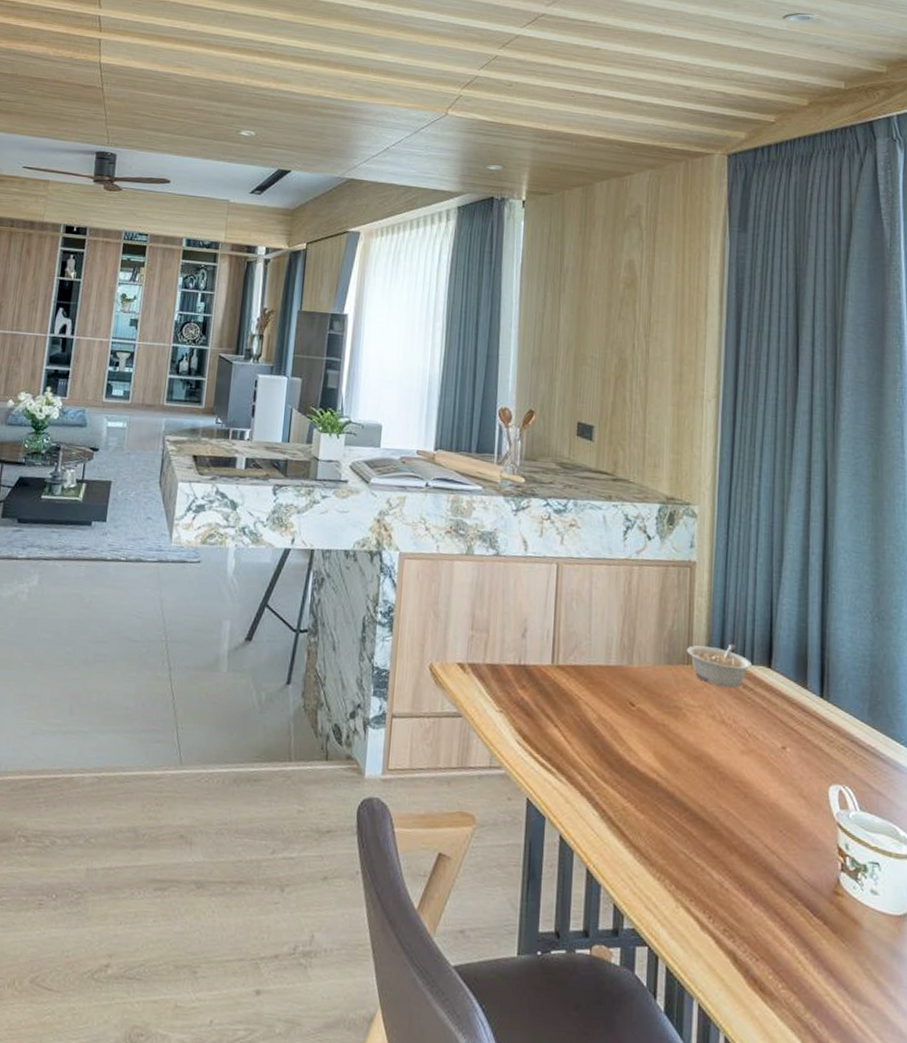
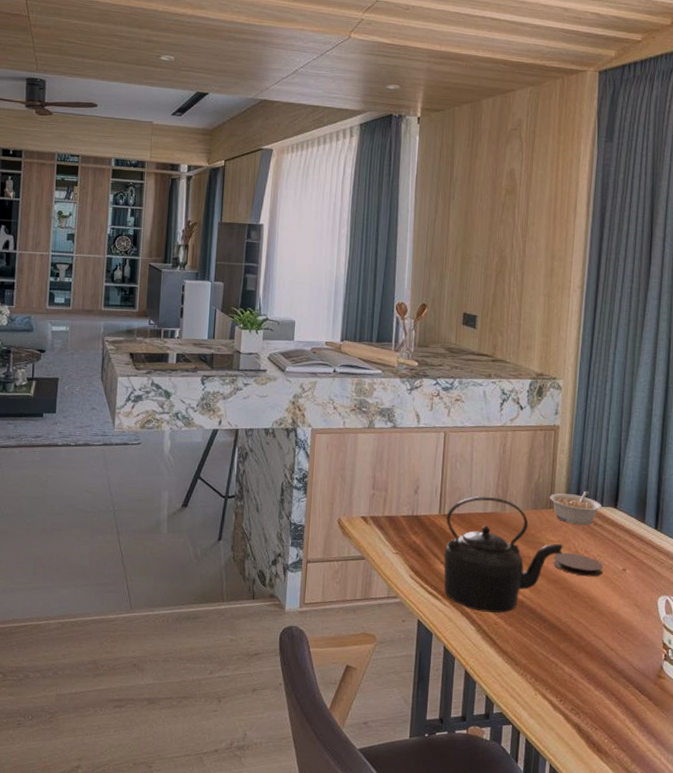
kettle: none [557,645,706,796] -> present [443,496,563,613]
coaster: none [694,721,757,755] -> present [553,552,604,577]

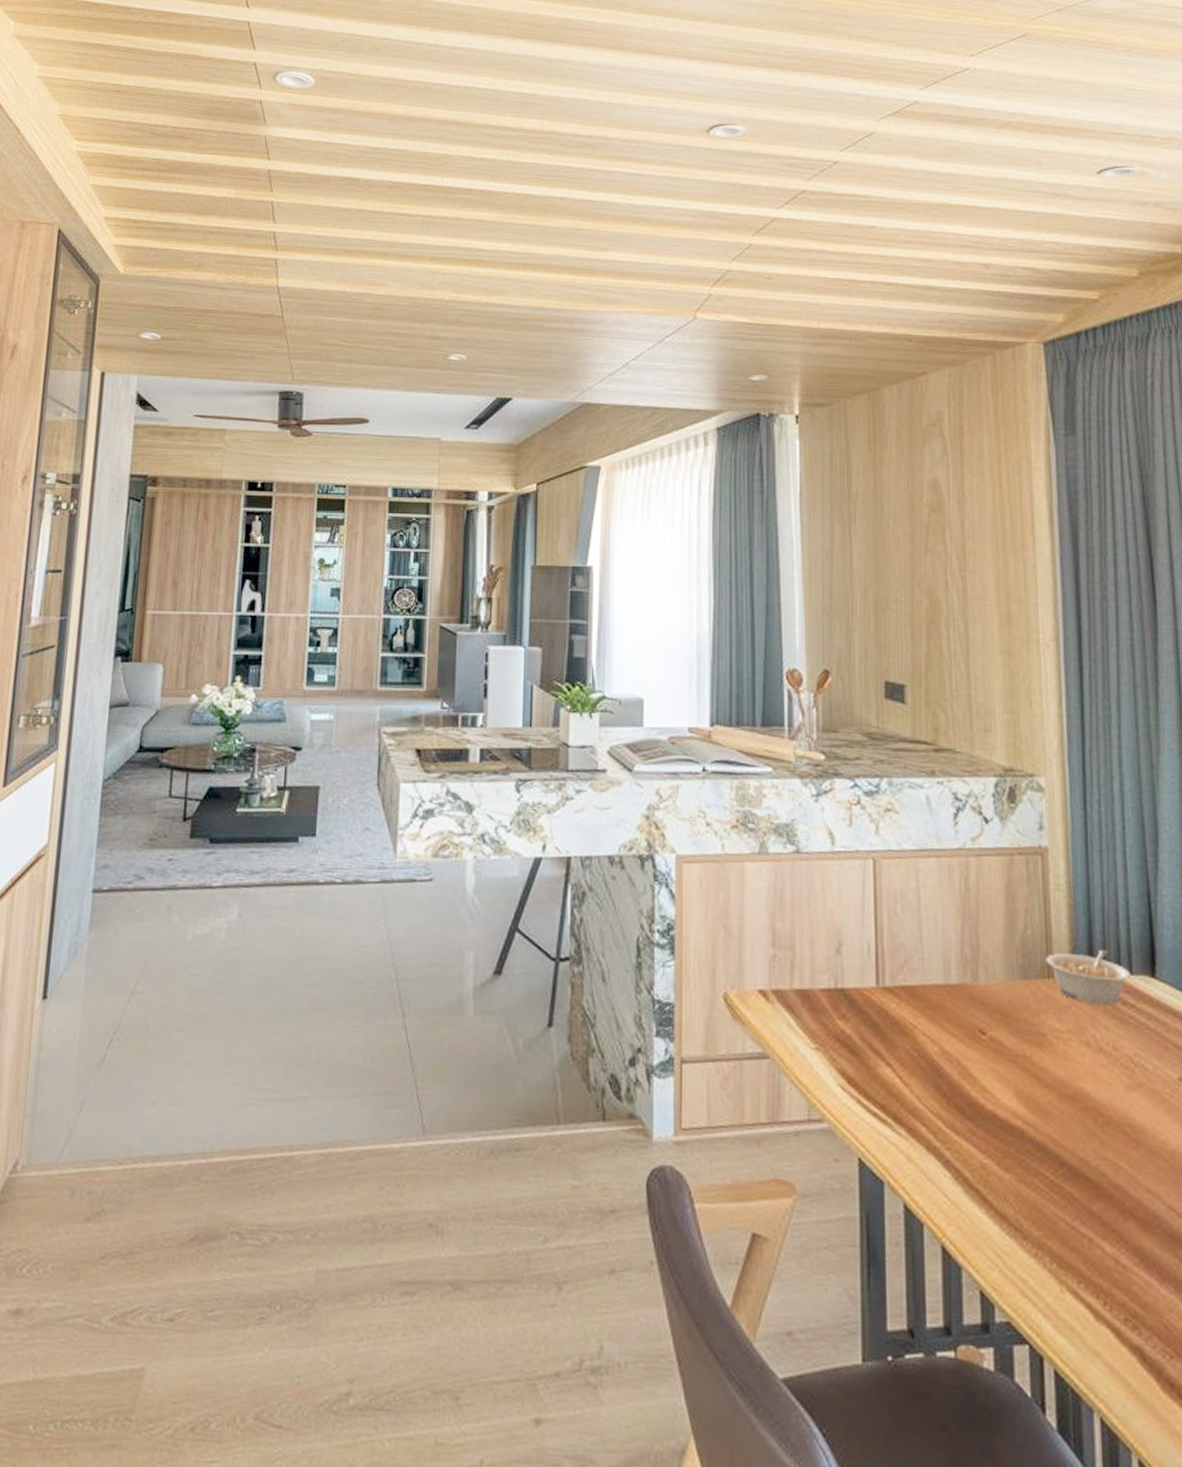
kettle: present [443,496,563,613] -> none [888,958,1078,1149]
coaster: present [553,552,604,577] -> none [1064,1049,1147,1091]

